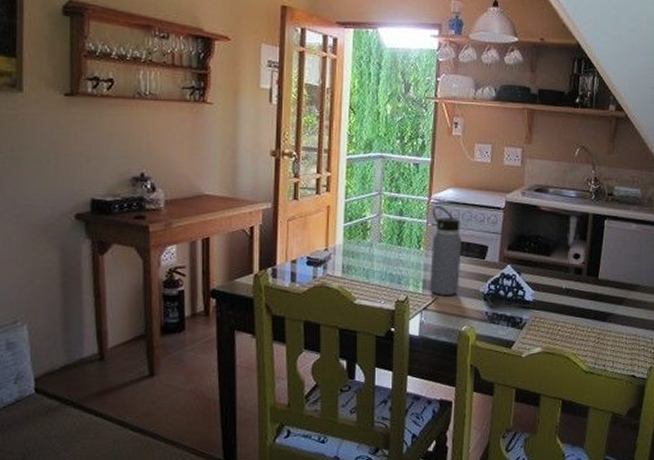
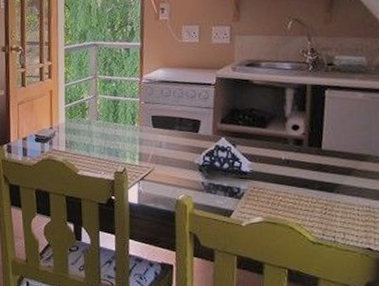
water bottle: present [429,206,462,295] -> none [144,85,175,167]

